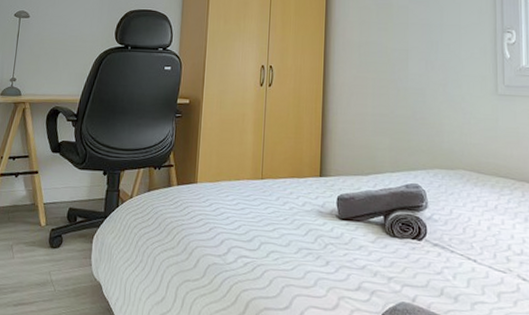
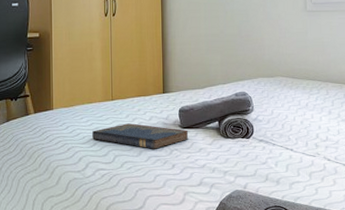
hardcover book: none [237,207,348,240] -> present [92,123,189,149]

